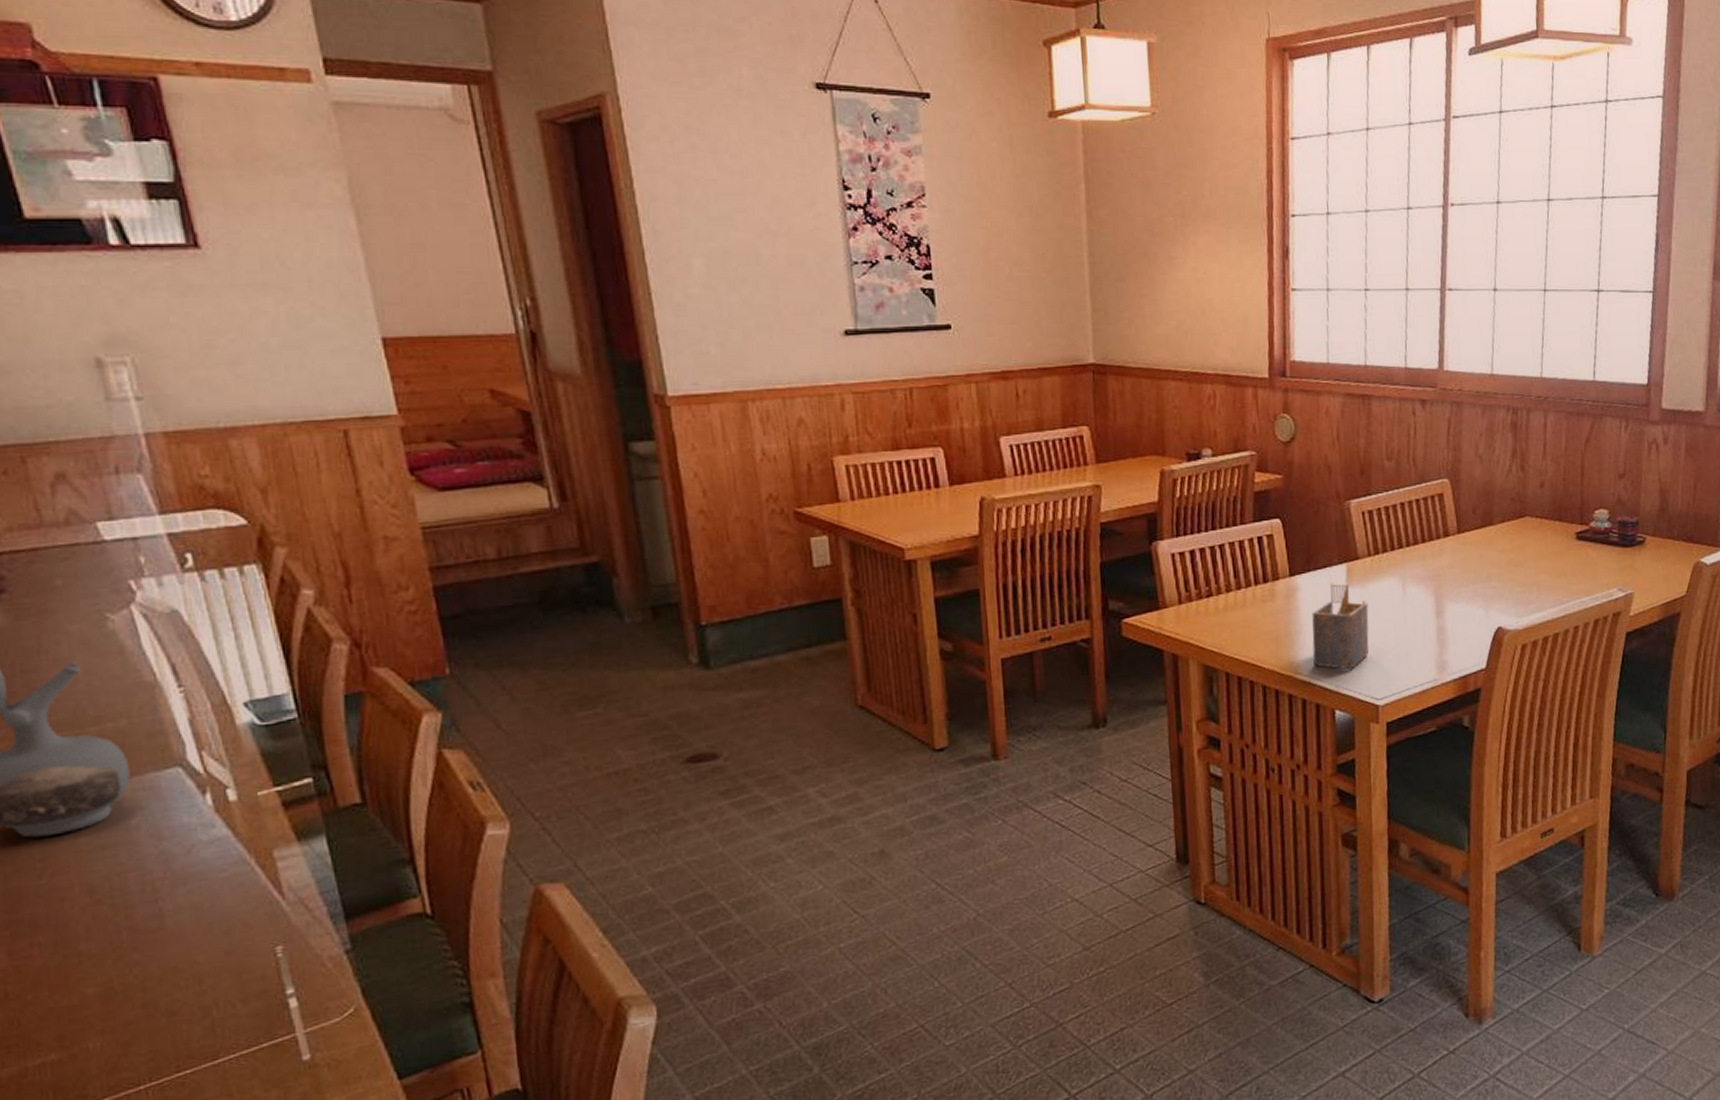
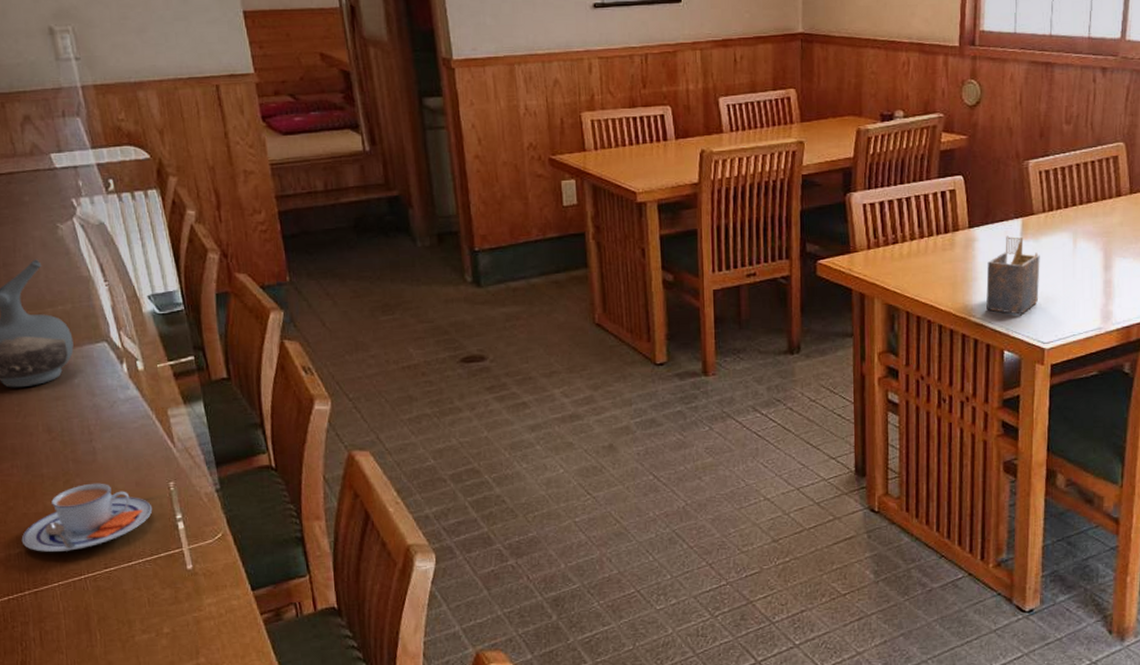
teacup: none [44,956,251,1060] -> present [21,483,153,552]

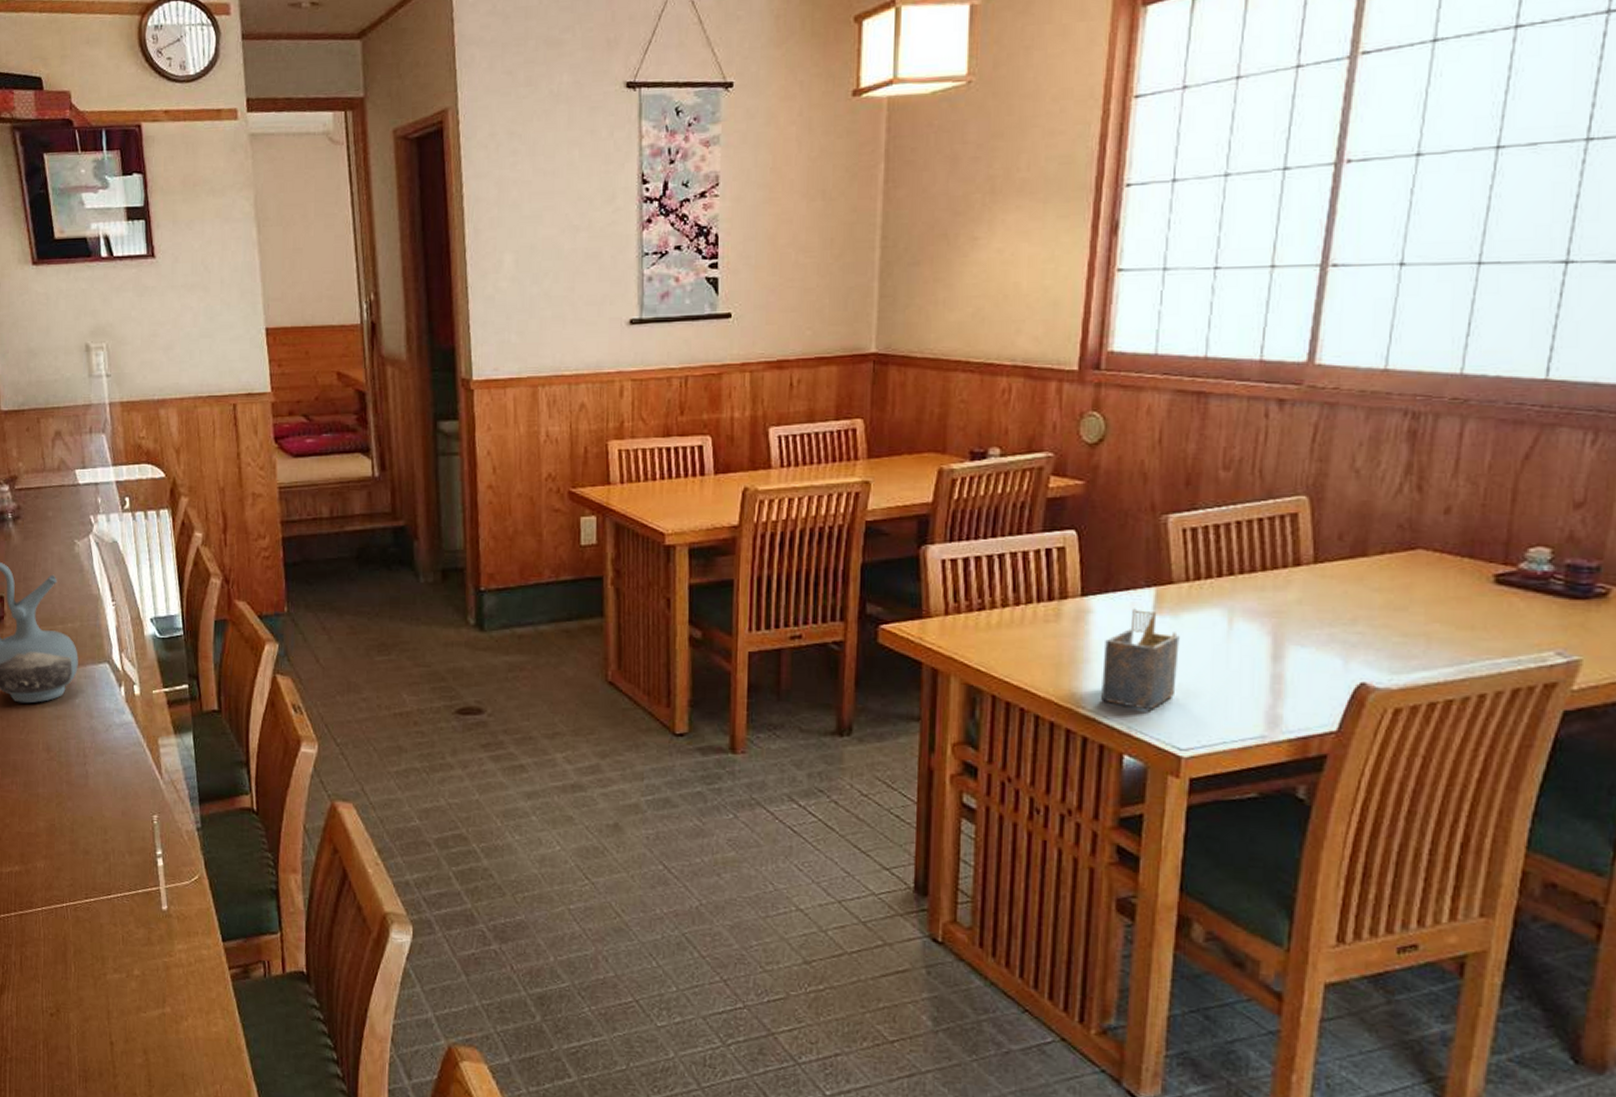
teacup: present [21,483,153,552] -> none [13,808,135,876]

